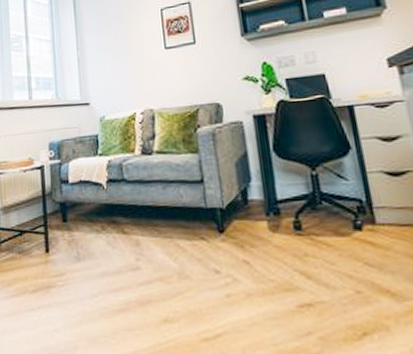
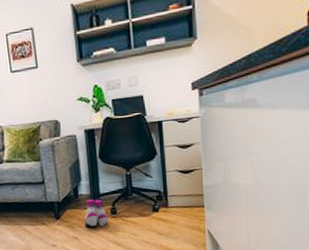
boots: none [257,206,291,247] -> present [84,199,109,227]

